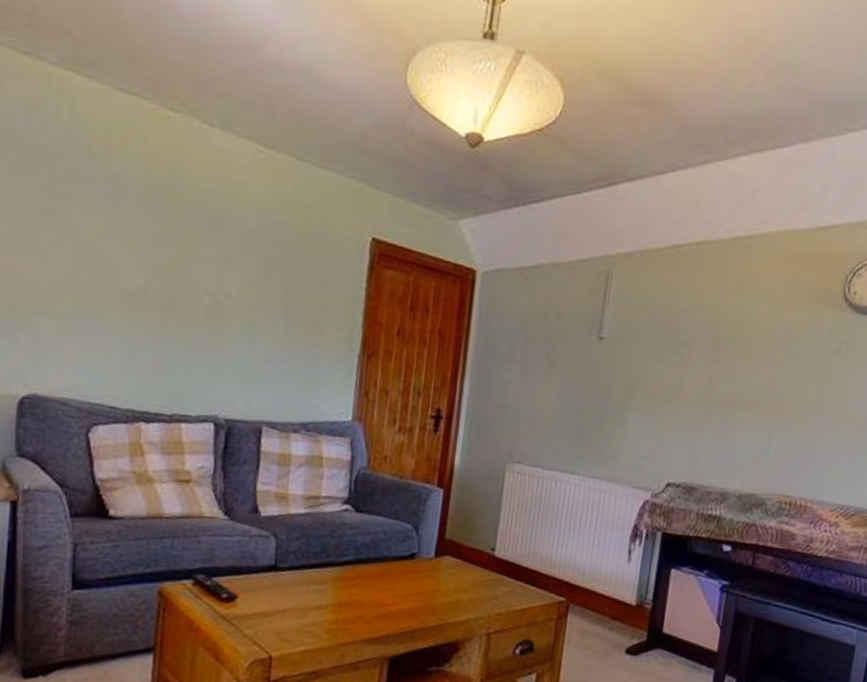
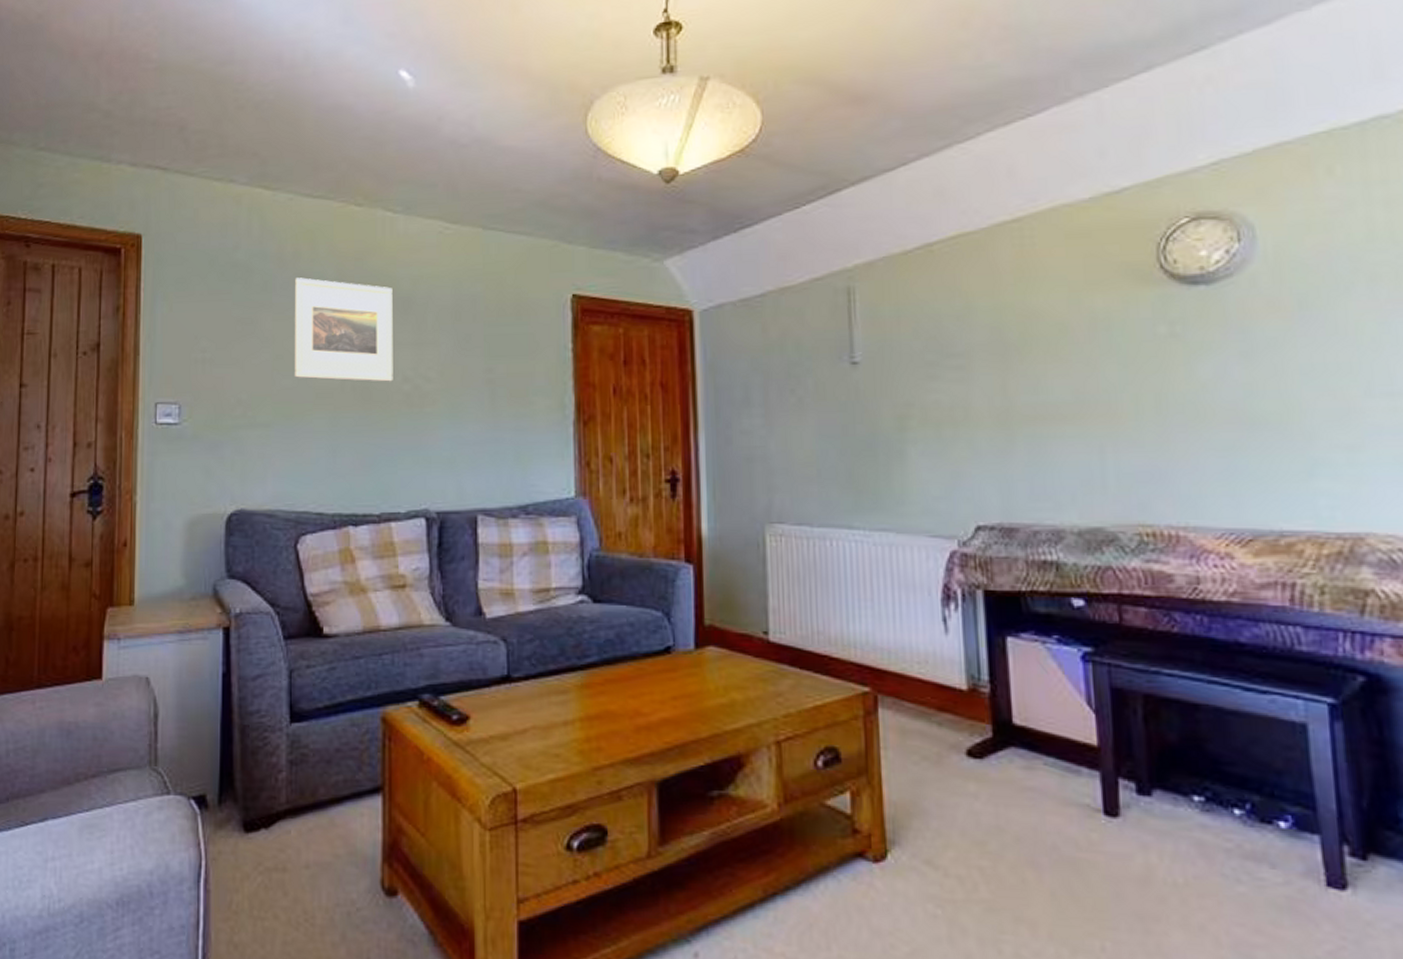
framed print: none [97,174,202,293] -> present [295,277,393,382]

